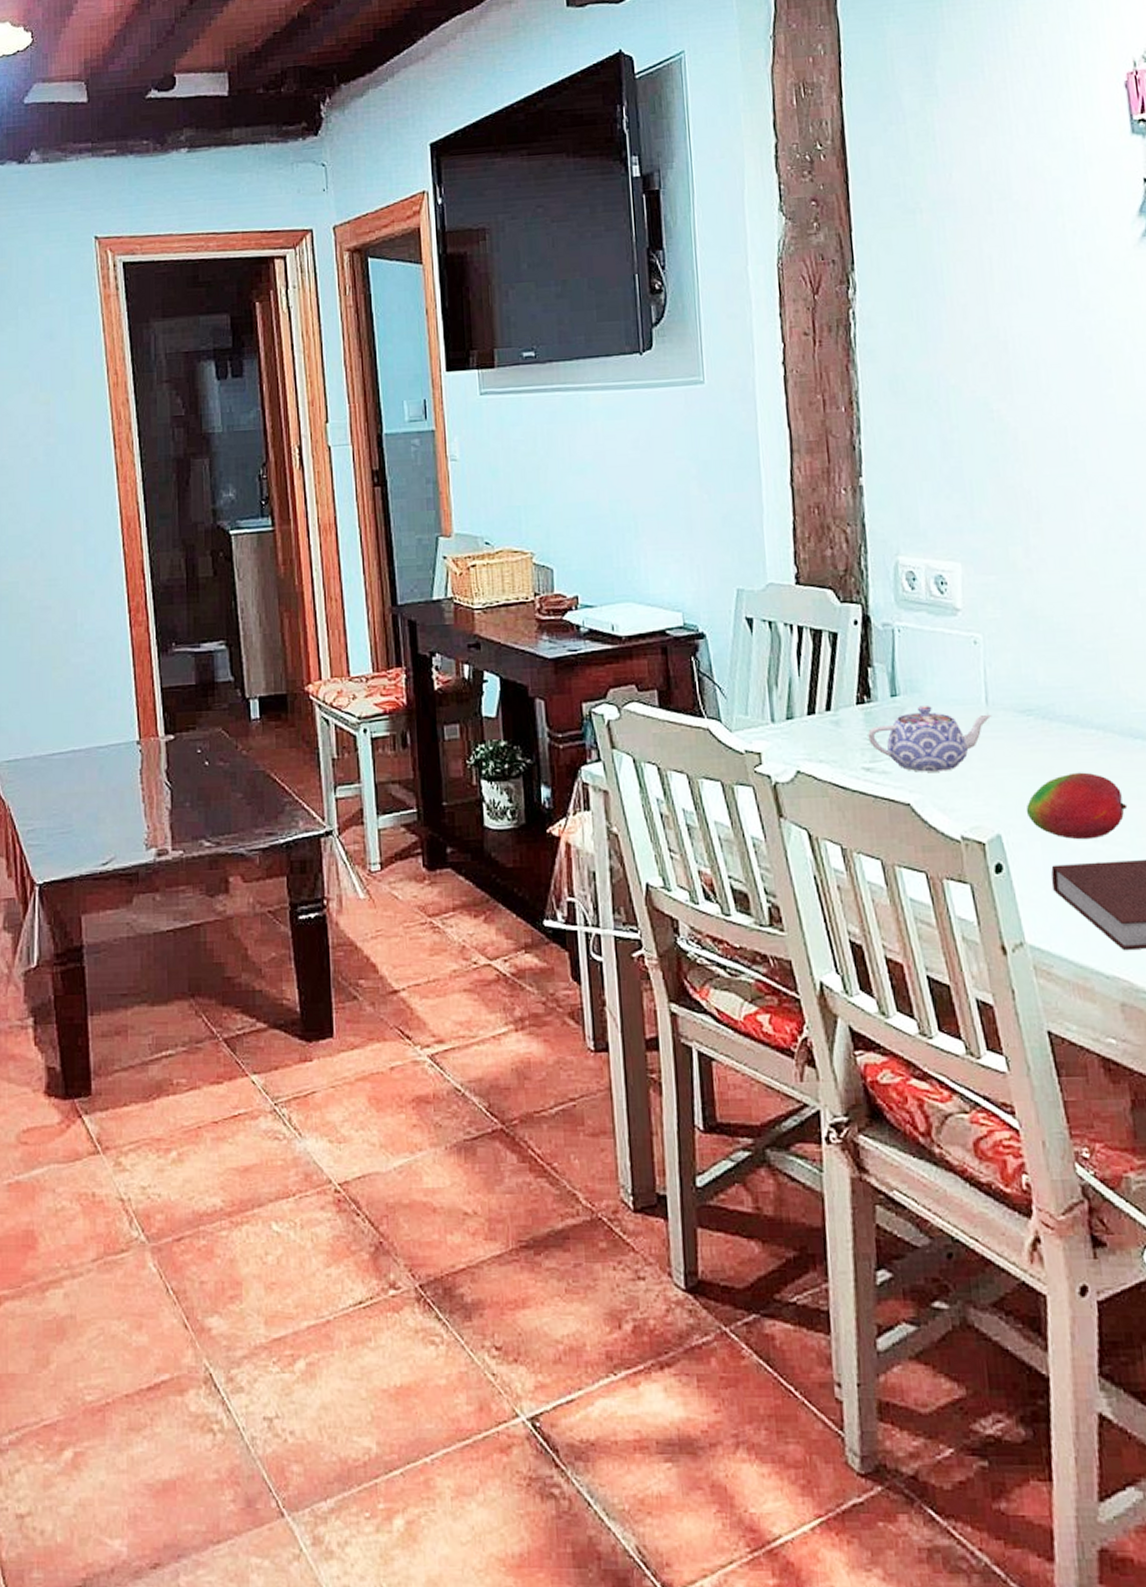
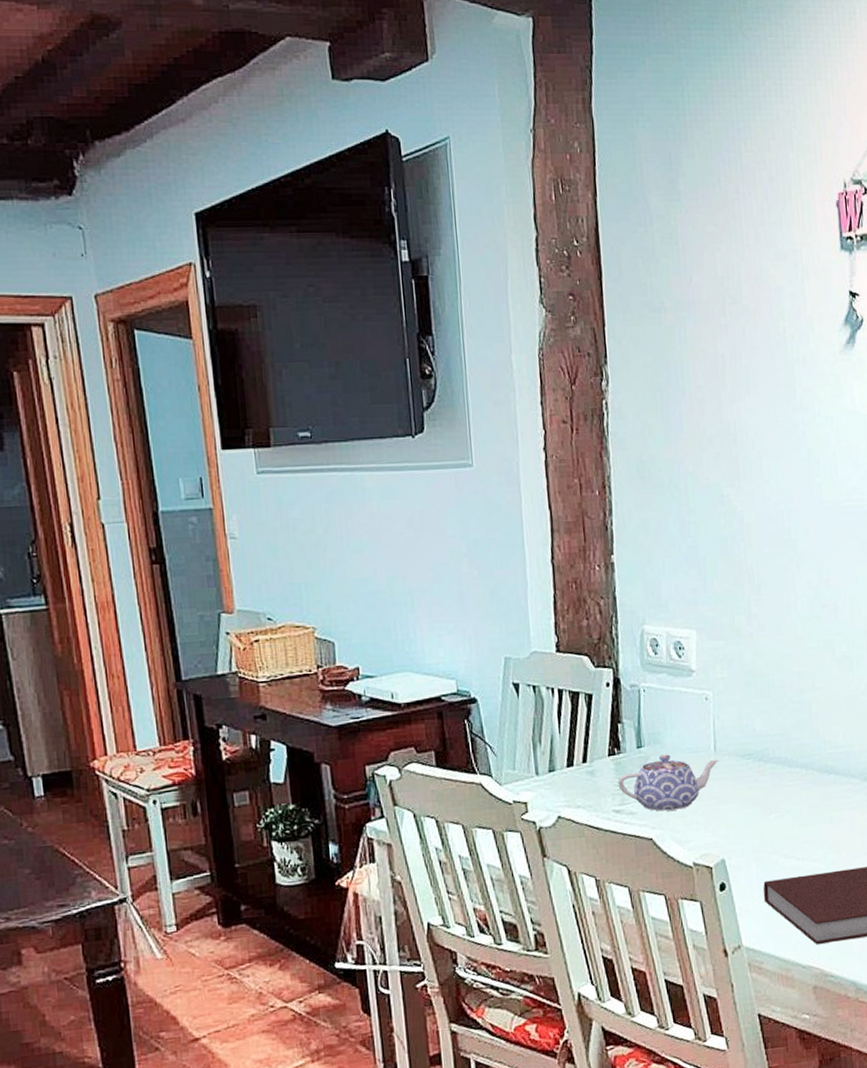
fruit: present [1026,772,1128,840] -> none [744,803,823,859]

